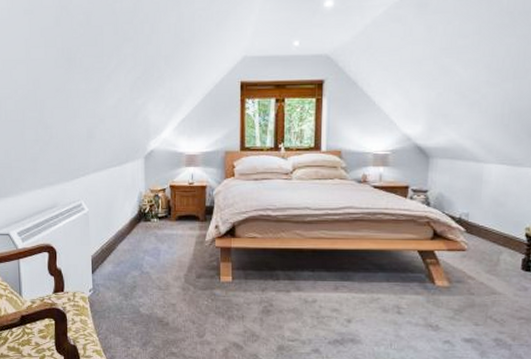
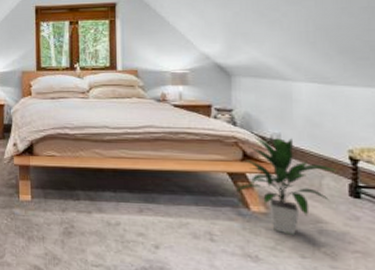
indoor plant: none [420,216,513,306] -> present [232,136,336,235]

